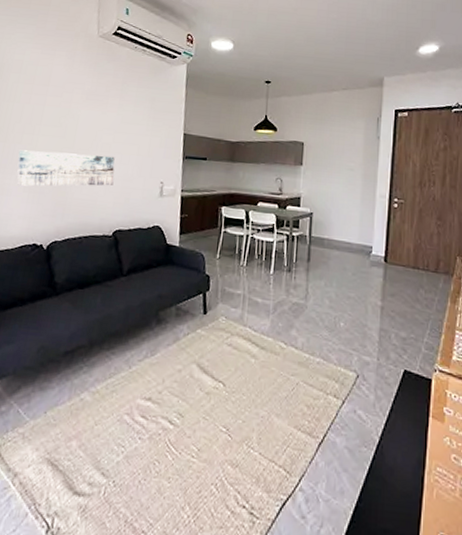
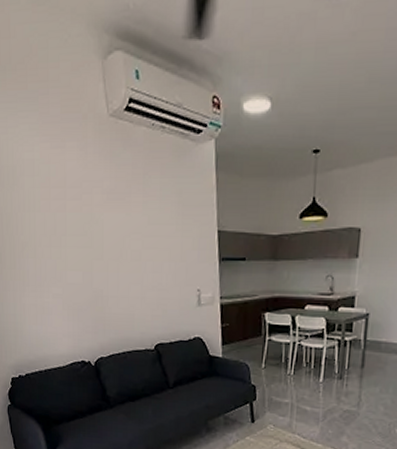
wall art: present [17,149,115,186] -> none [50,264,149,304]

